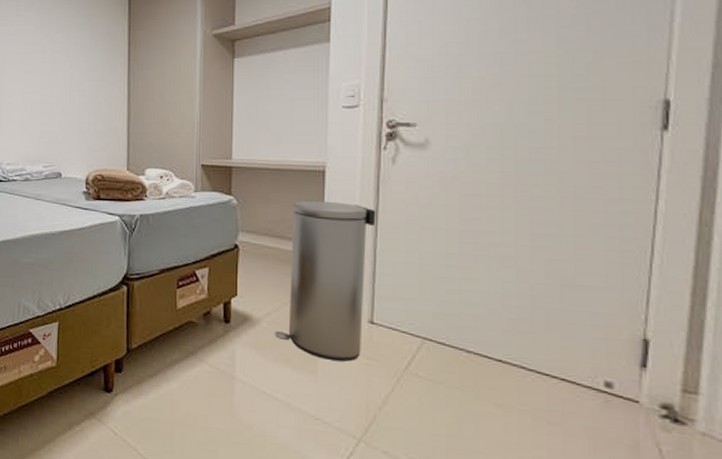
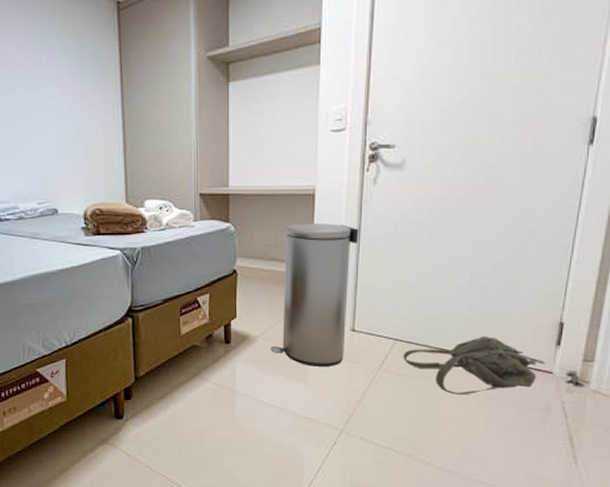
backpack: none [434,345,629,418] -> present [403,335,546,396]

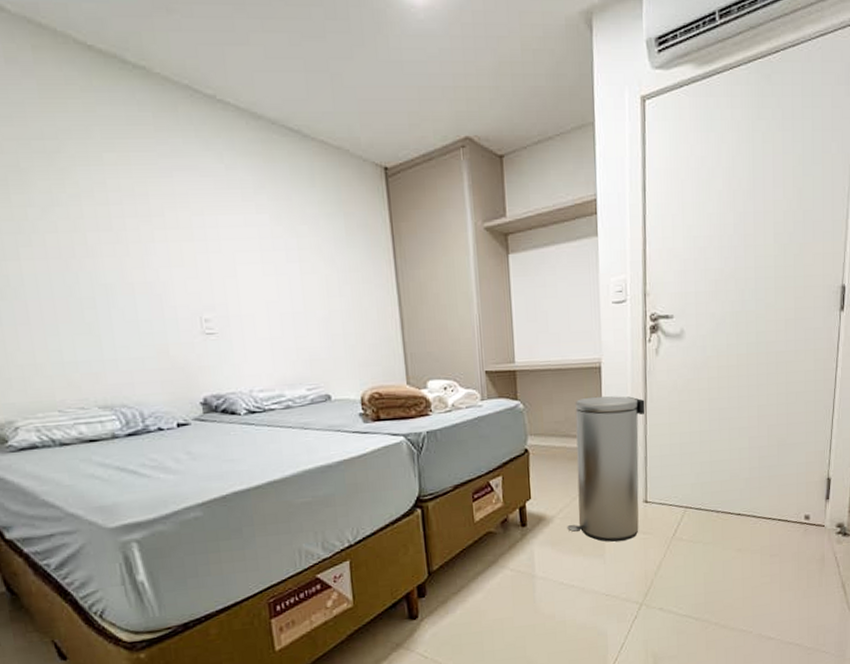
backpack: present [403,335,546,396] -> none [693,496,819,556]

